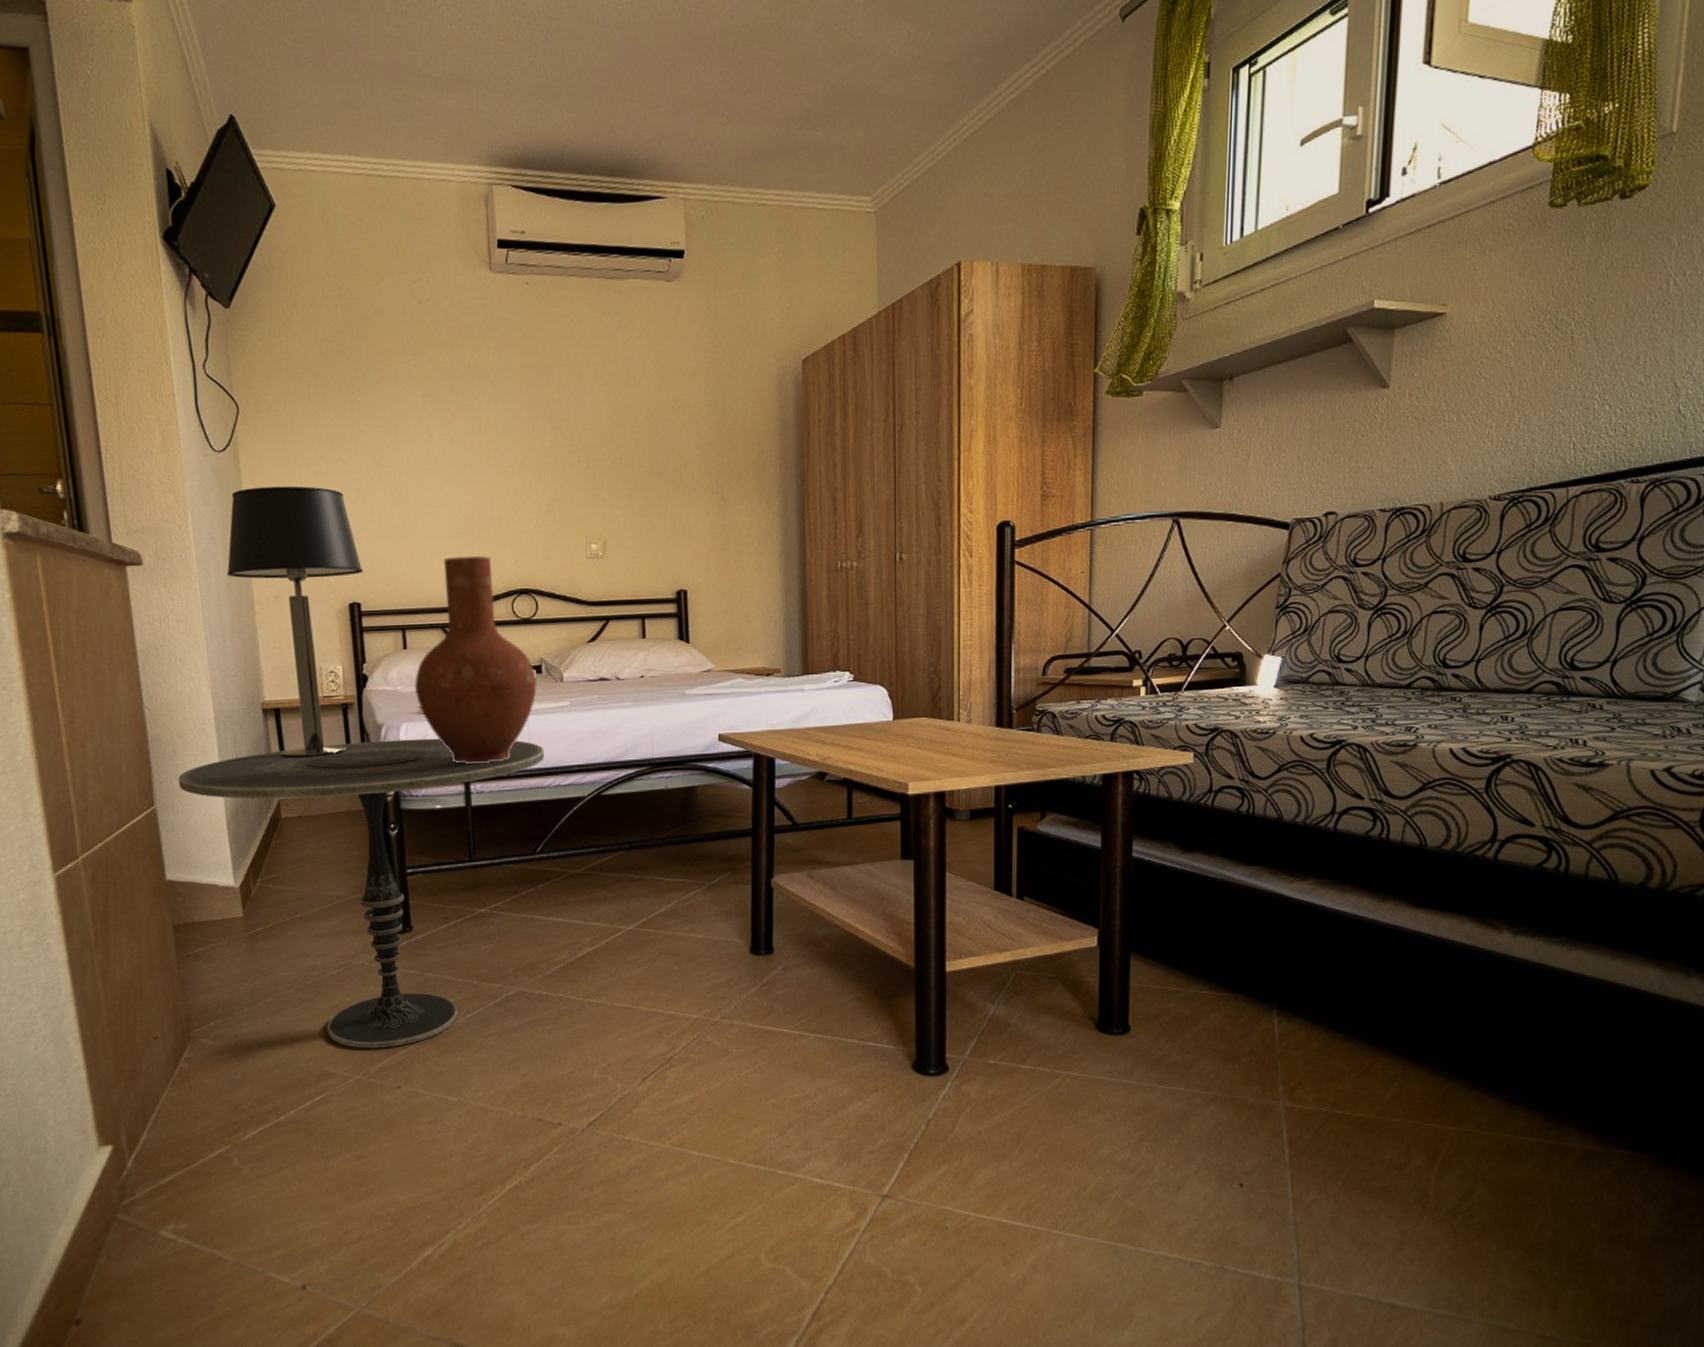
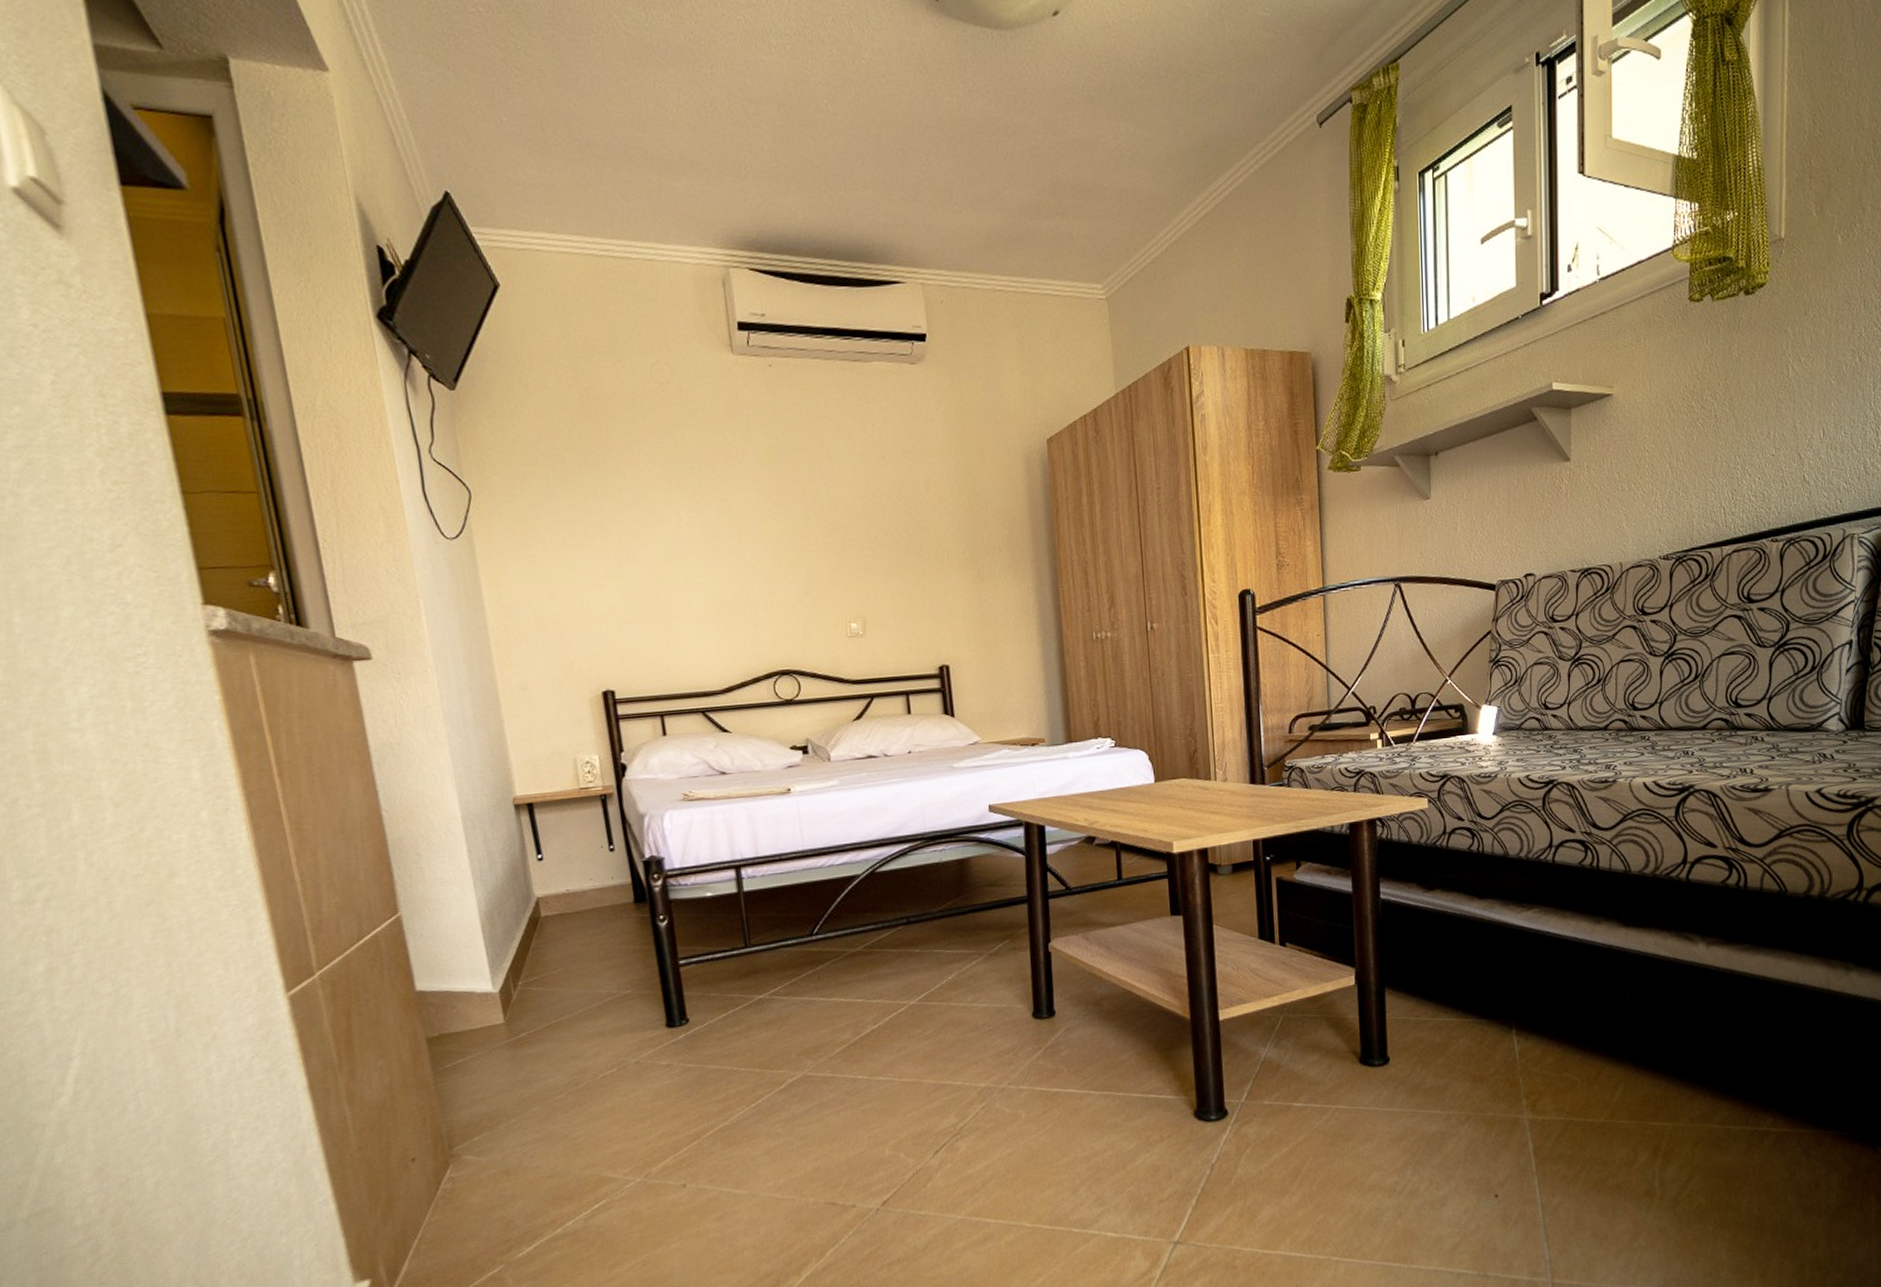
side table: present [178,738,545,1049] -> none [424,822,817,1149]
table lamp: present [226,485,364,757] -> none [467,572,616,853]
vase: present [415,555,538,764] -> none [676,638,805,849]

